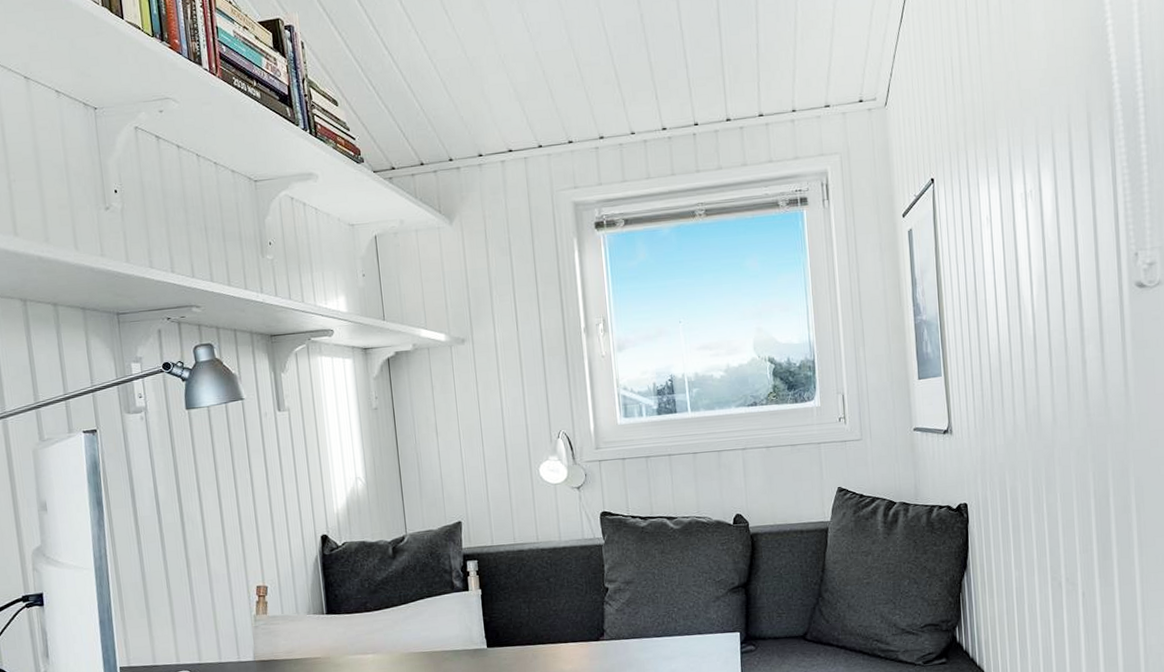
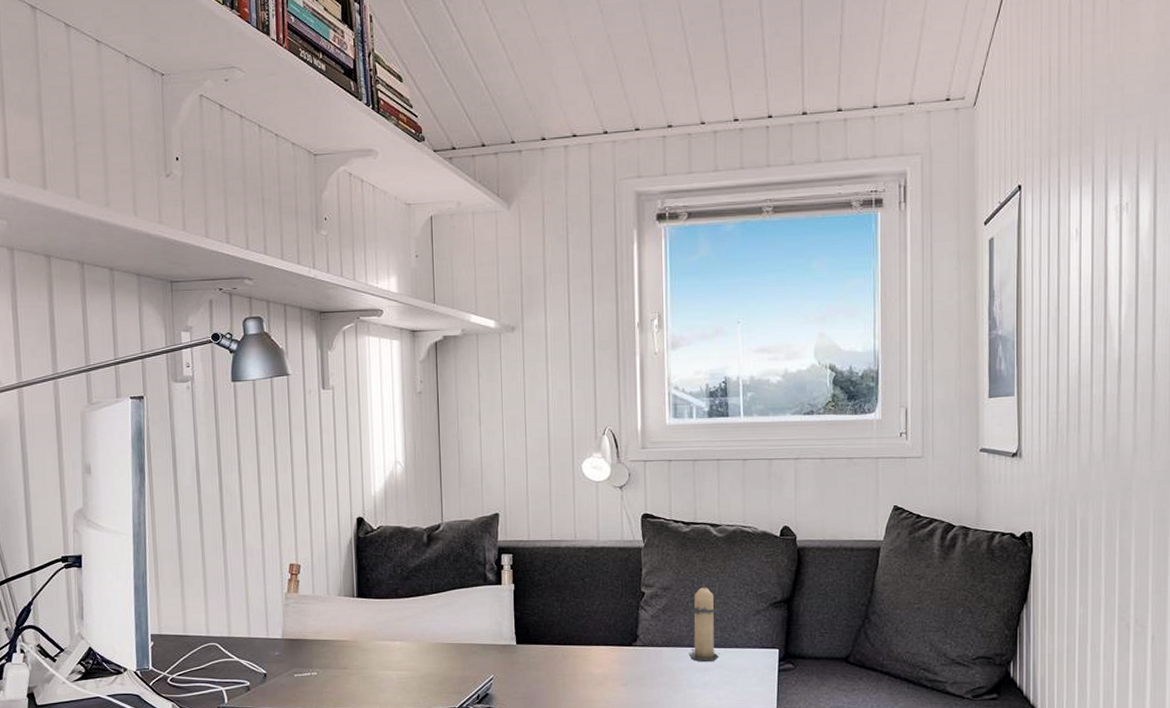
candle: none [650,573,684,651] -> present [687,582,721,663]

